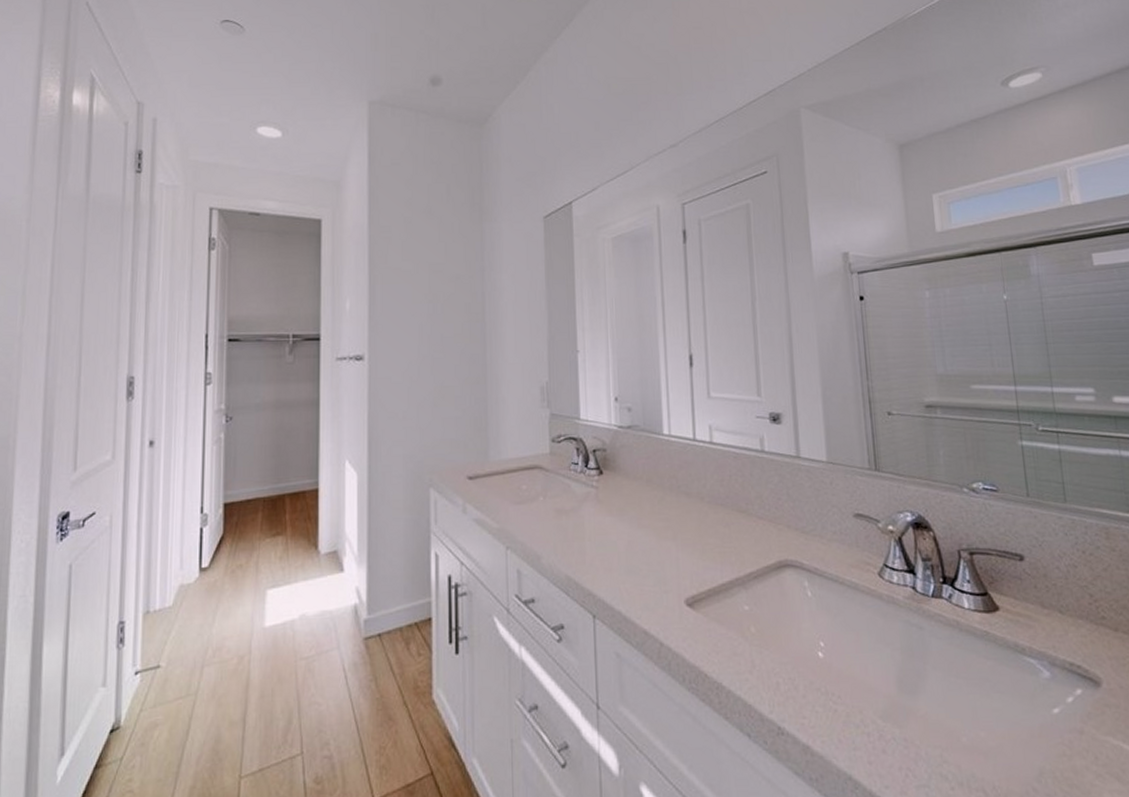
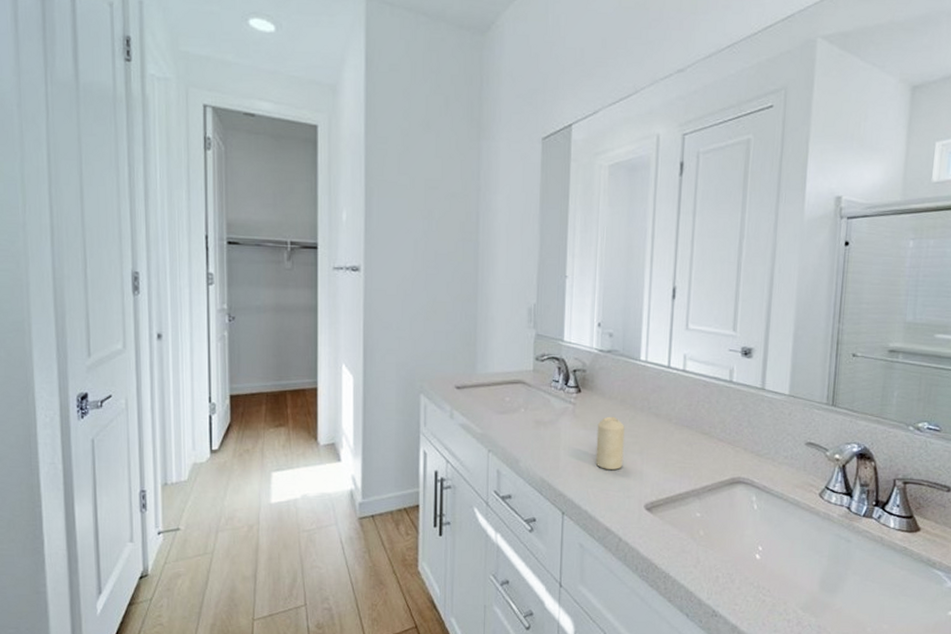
candle: none [623,499,656,561] -> present [595,416,625,470]

